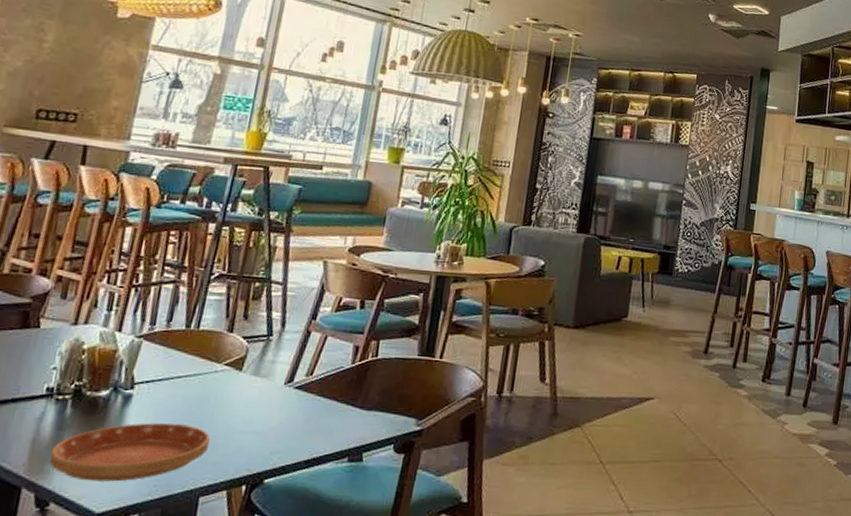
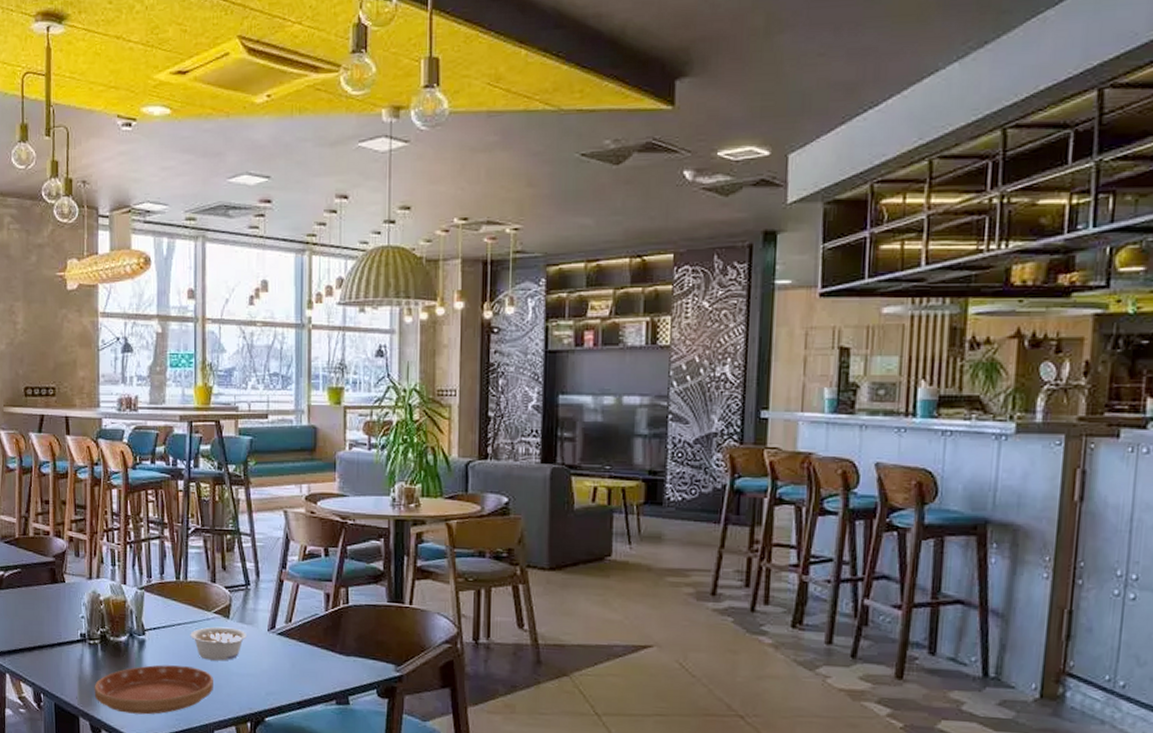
legume: none [190,379,259,418] -> present [190,626,247,661]

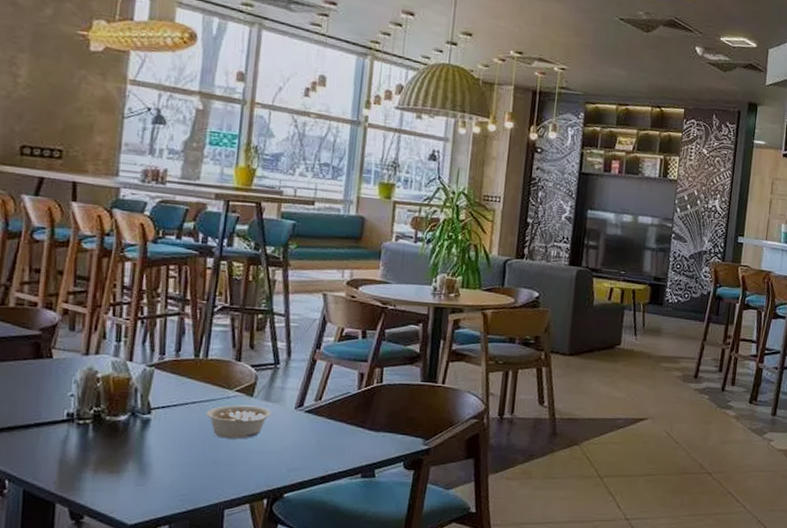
saucer: present [94,664,213,715] -> none [78,444,229,497]

